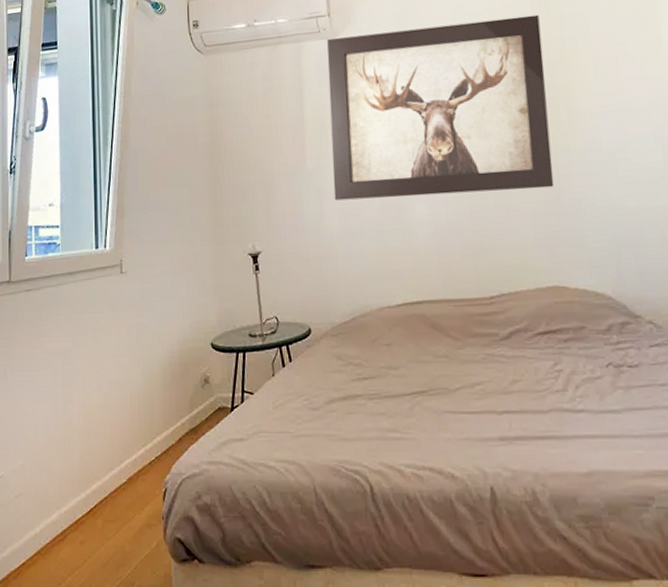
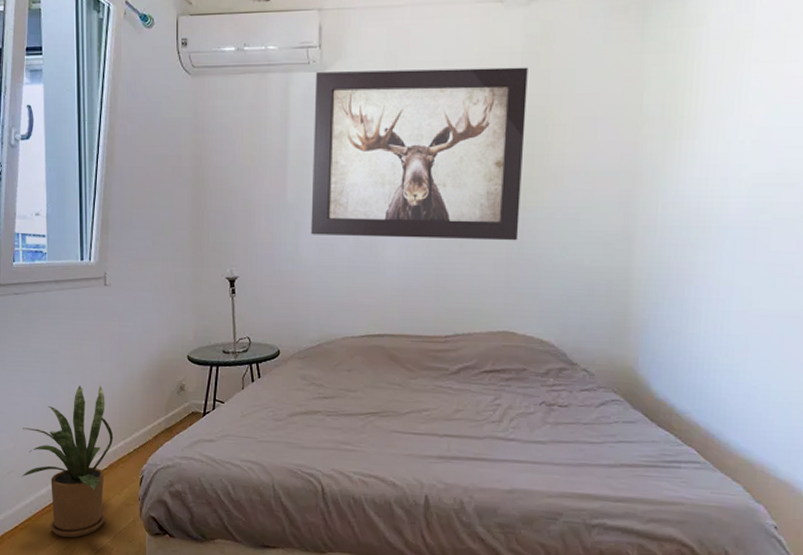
house plant: none [29,384,133,573] -> present [21,385,114,538]

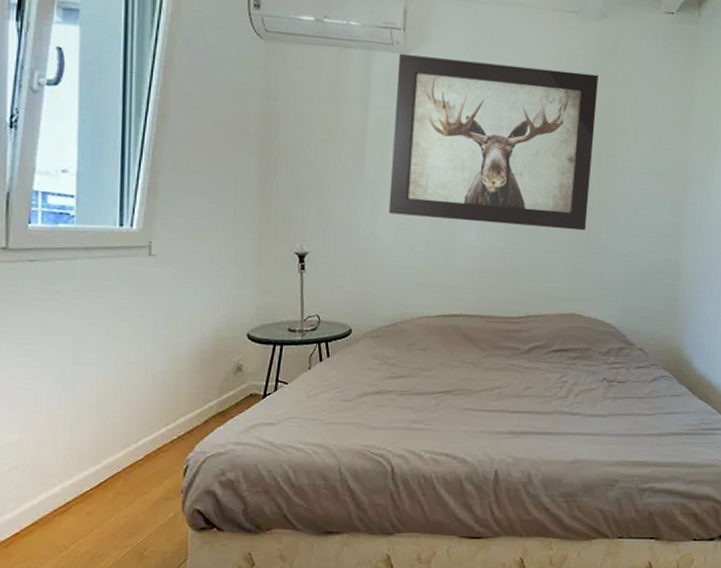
house plant: present [21,385,114,538] -> none [26,366,153,541]

